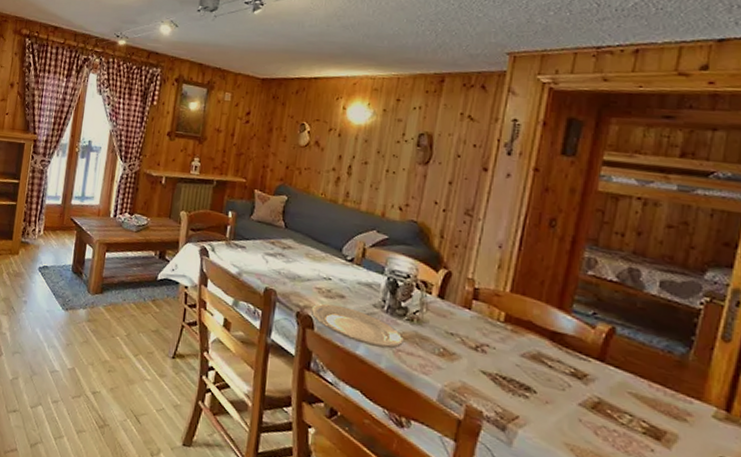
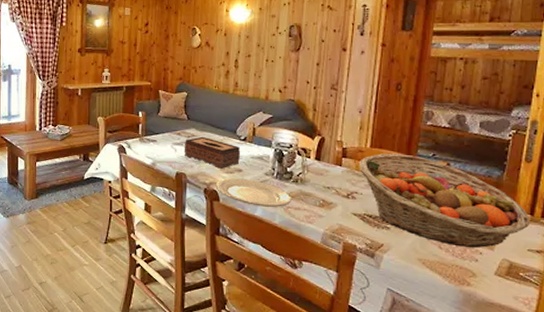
tissue box: none [276,249,346,292] -> present [184,136,241,169]
fruit basket: none [493,301,726,444] -> present [358,153,531,248]

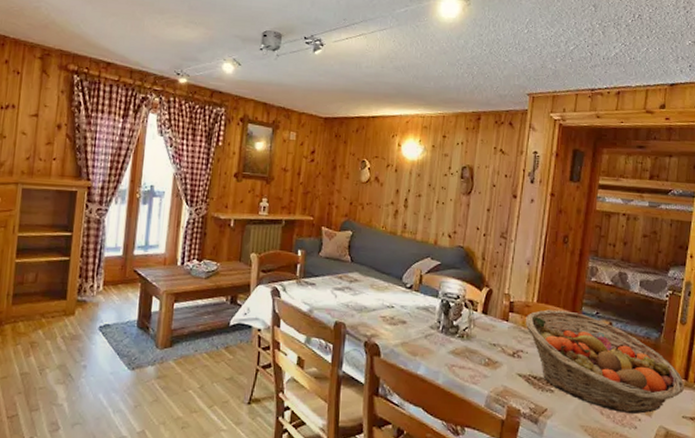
tissue box: present [184,136,241,169] -> none [344,281,406,319]
plate: present [216,178,291,207] -> none [378,330,456,365]

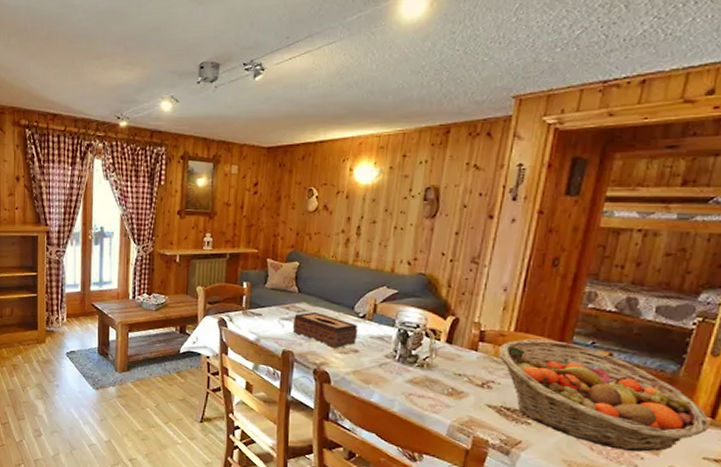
tissue box: none [344,281,406,319] -> present [292,311,359,348]

